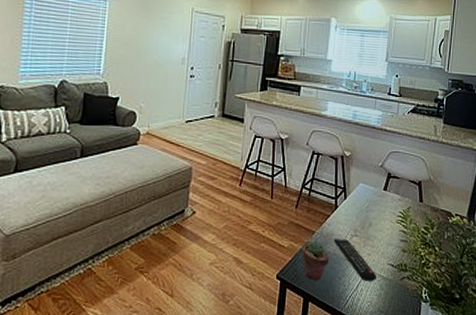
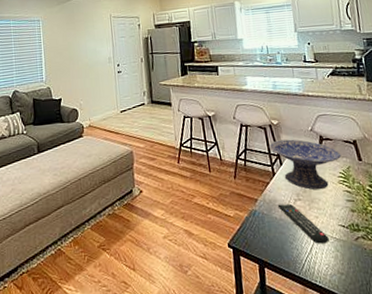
potted succulent: present [302,240,329,281] -> none [248,207,277,247]
decorative bowl: none [336,173,405,228] -> present [268,139,342,190]

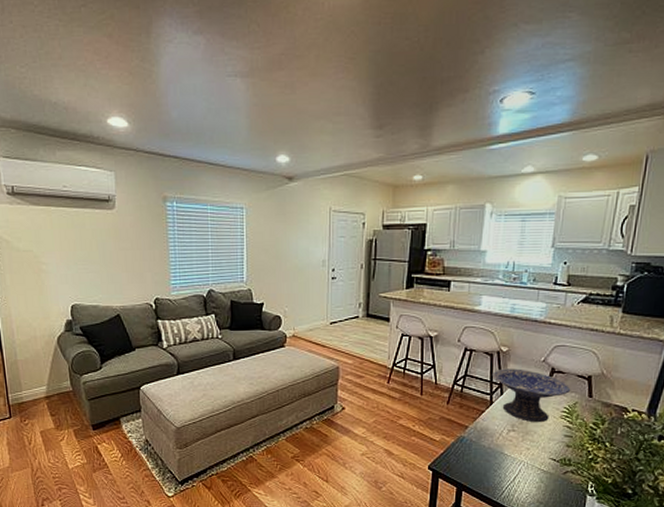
remote control: present [277,203,329,244] -> none [488,433,536,474]

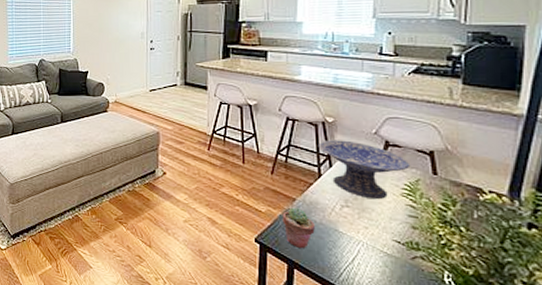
potted succulent: none [455,434,483,473] -> present [282,207,315,249]

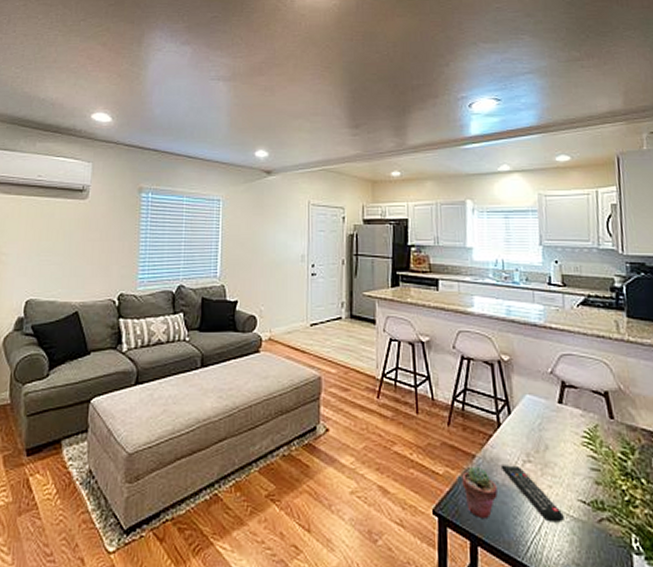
decorative bowl: present [317,140,411,200] -> none [495,381,588,451]
remote control: none [319,207,378,257] -> present [500,465,564,523]

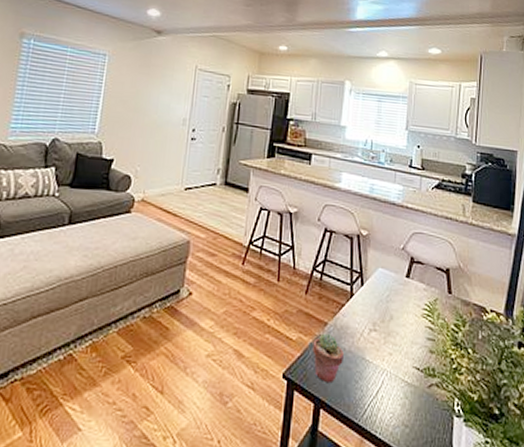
remote control: present [500,465,564,523] -> none [349,332,399,387]

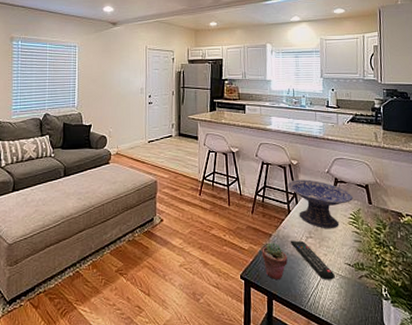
remote control: none [349,332,399,387] -> present [290,240,335,280]
decorative bowl: none [352,255,431,322] -> present [286,179,354,229]

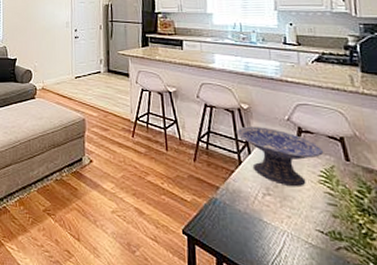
potted succulent: present [262,242,288,280] -> none [207,196,240,241]
remote control: present [290,240,335,280] -> none [242,196,303,248]

